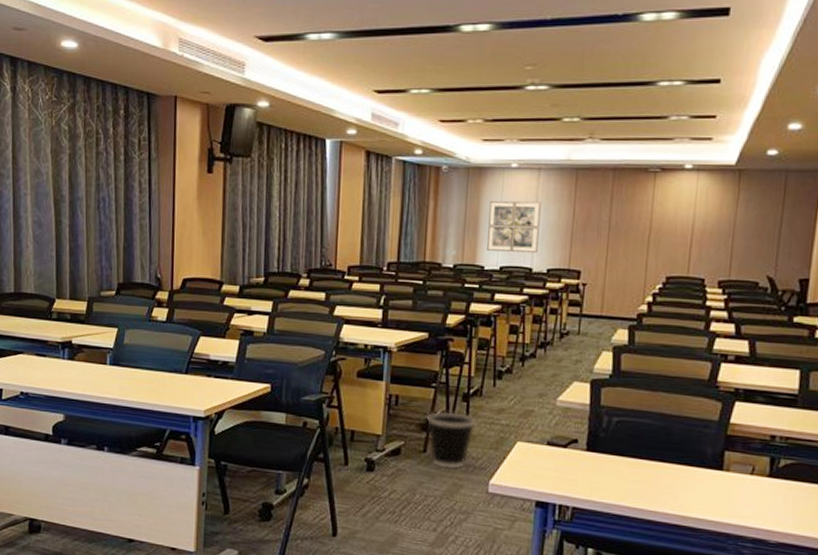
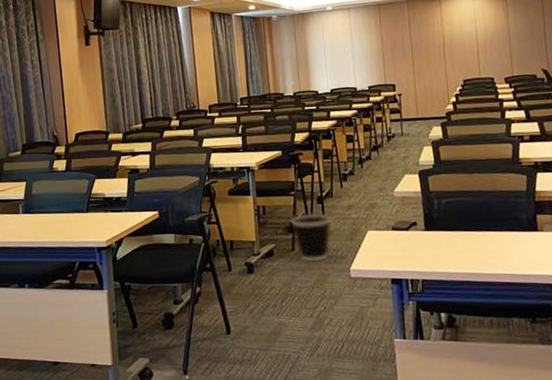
wall art: present [487,200,541,253] -> none [315,34,358,78]

